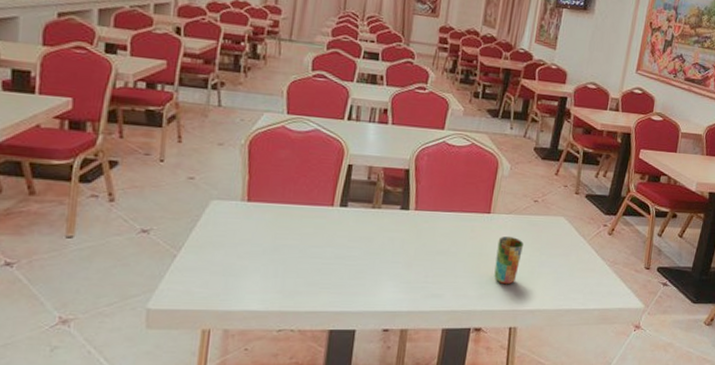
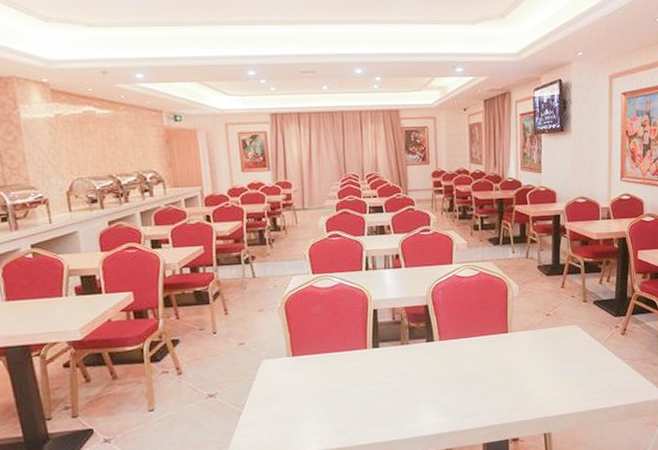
cup: present [494,237,524,285] -> none [519,351,544,396]

